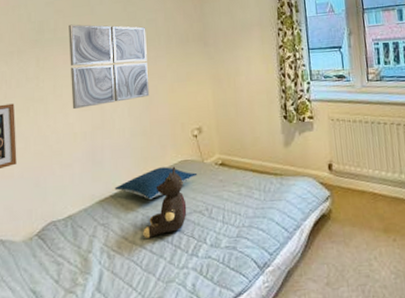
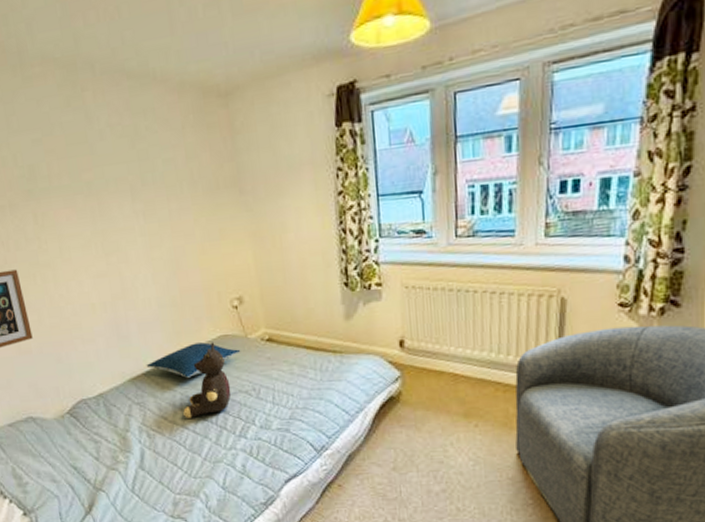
wall art: present [69,24,150,110] -> none [65,168,176,276]

